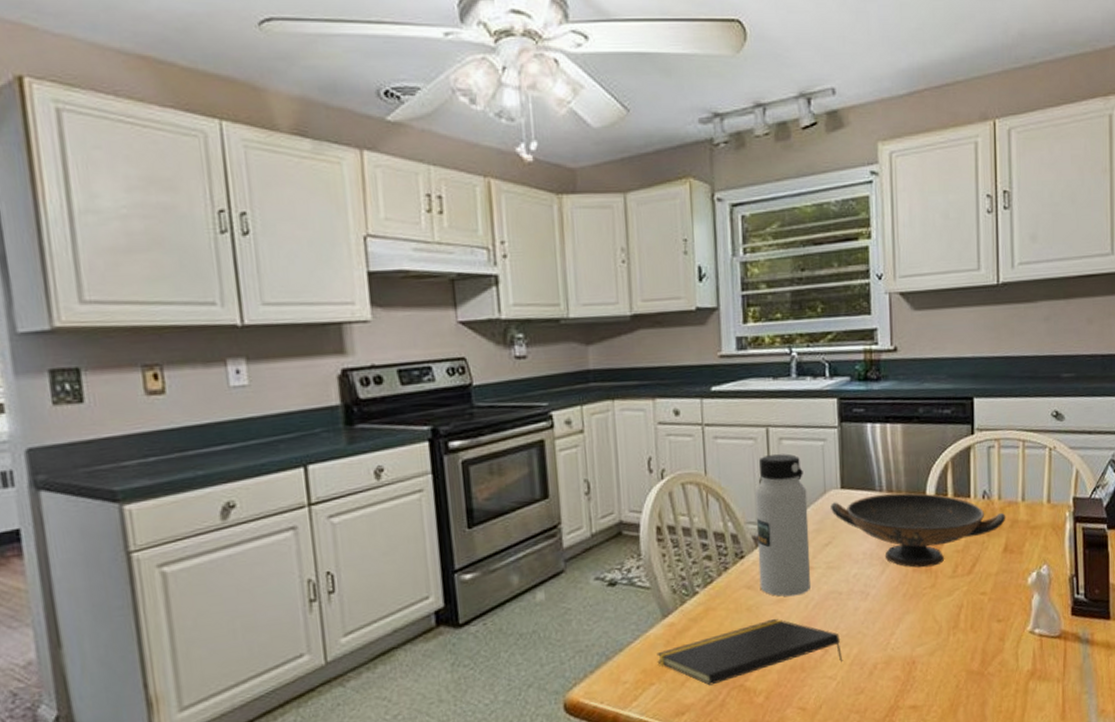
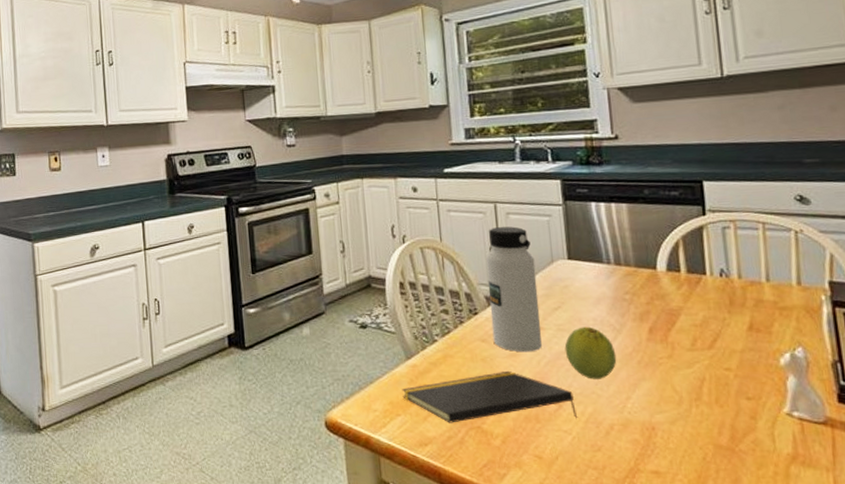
decorative bowl: present [831,492,1006,568] -> none [558,266,749,338]
fruit: none [833,561,884,619] -> present [564,326,617,380]

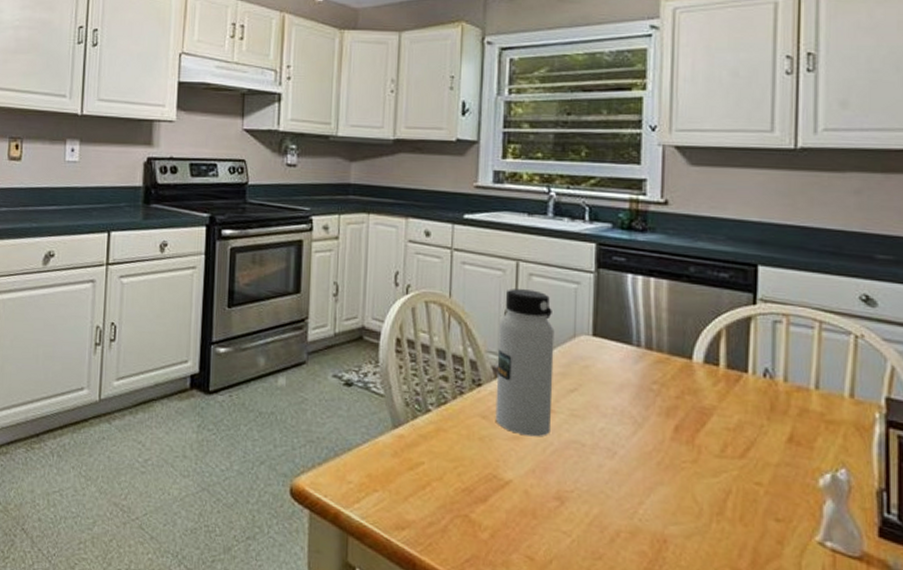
notepad: present [402,370,578,423] -> none [383,454,581,520]
fruit: present [564,326,617,380] -> none [576,415,634,478]

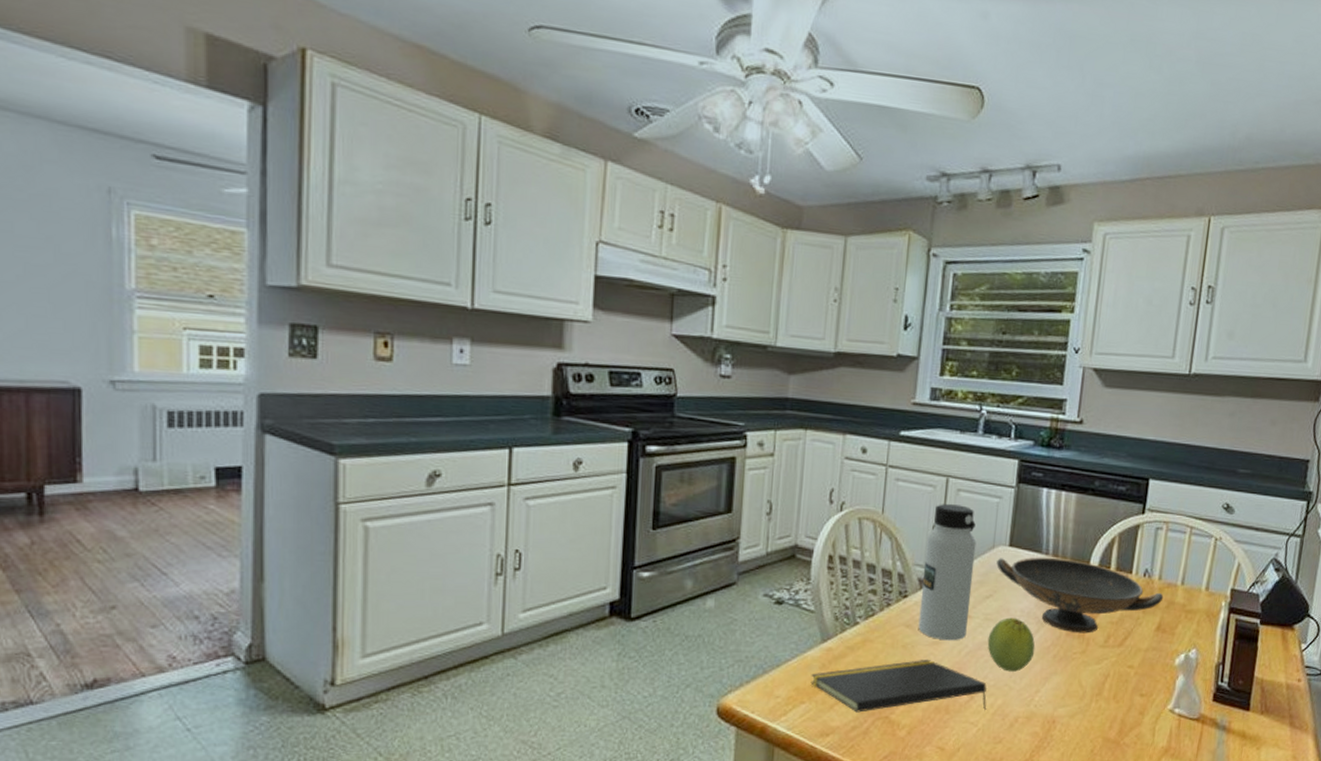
notepad: none [383,454,581,520] -> present [810,659,988,713]
fruit: none [576,415,634,478] -> present [987,617,1035,672]
decorative bowl: none [580,348,793,440] -> present [996,557,1164,634]

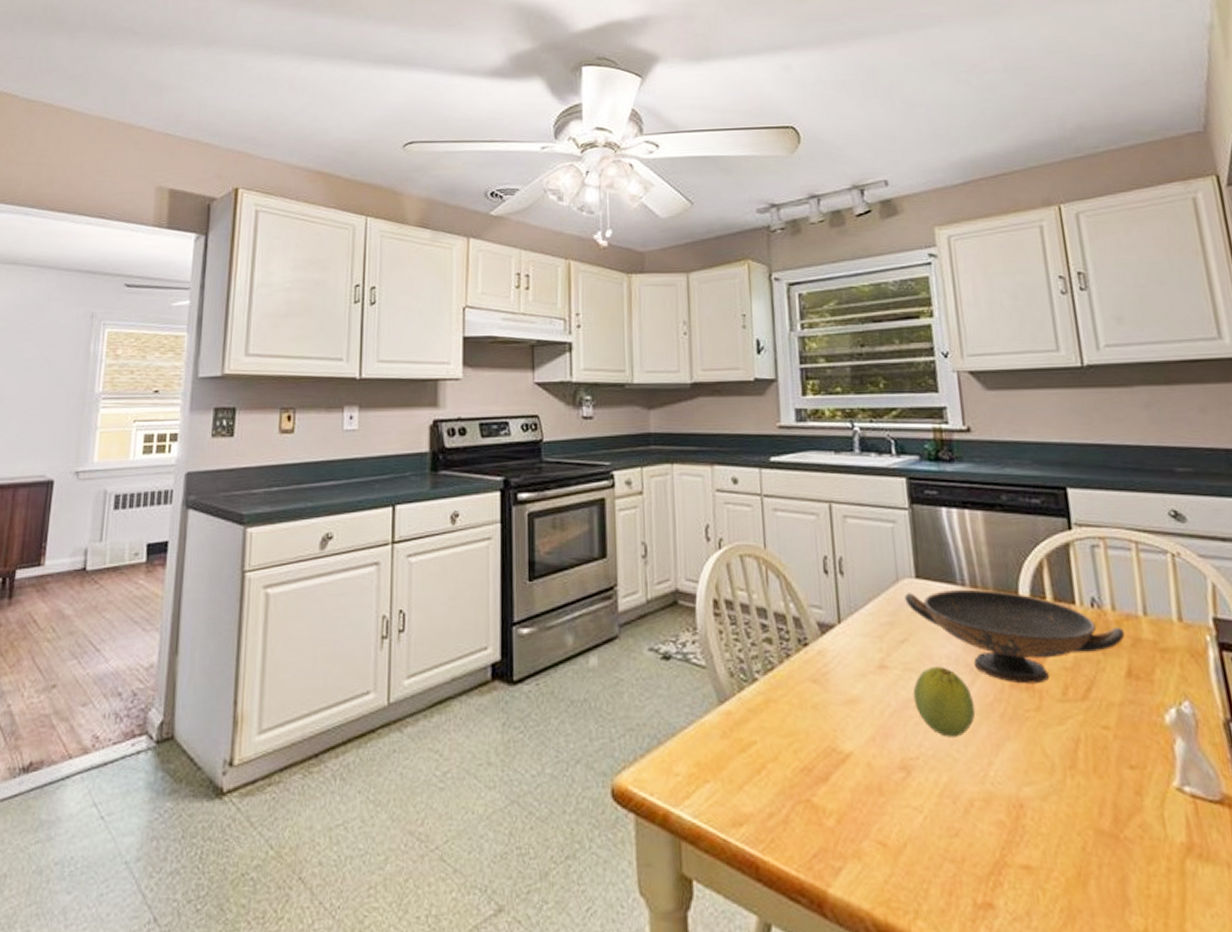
notepad: present [810,659,988,713] -> none [712,722,931,794]
water bottle: present [918,504,977,641] -> none [819,533,886,698]

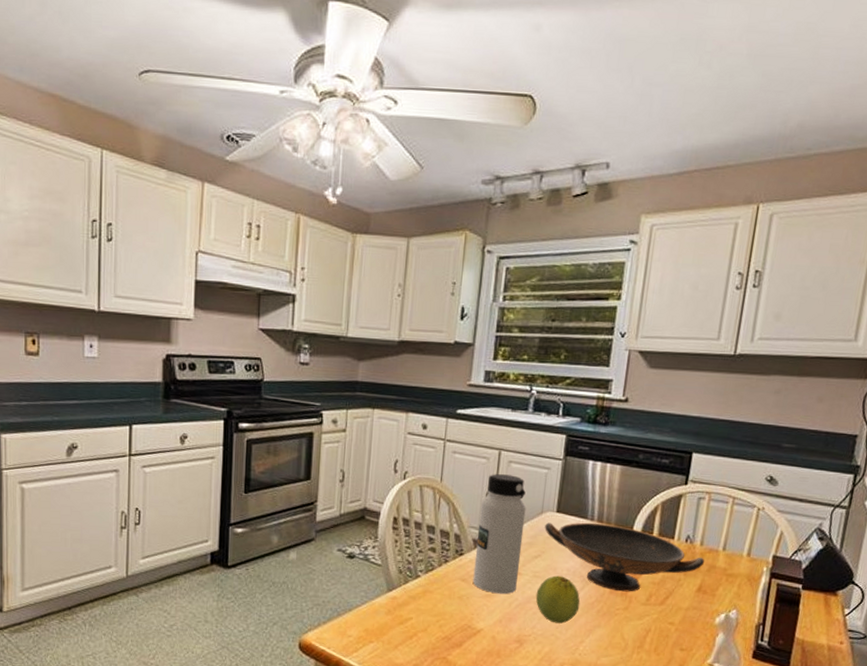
water bottle: none [819,533,886,698] -> present [472,474,526,594]

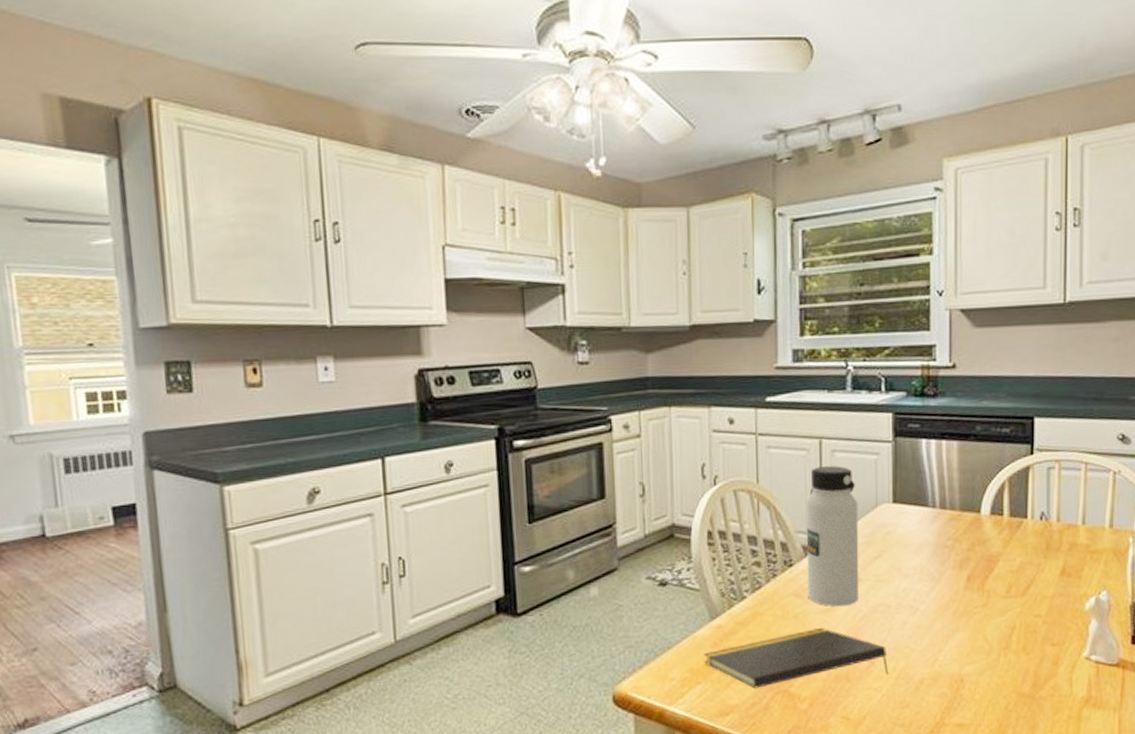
notepad: none [378,609,536,657] -> present [703,627,889,689]
fruit: present [535,575,580,624] -> none [882,576,933,633]
decorative bowl: present [545,522,705,592] -> none [882,510,1065,586]

